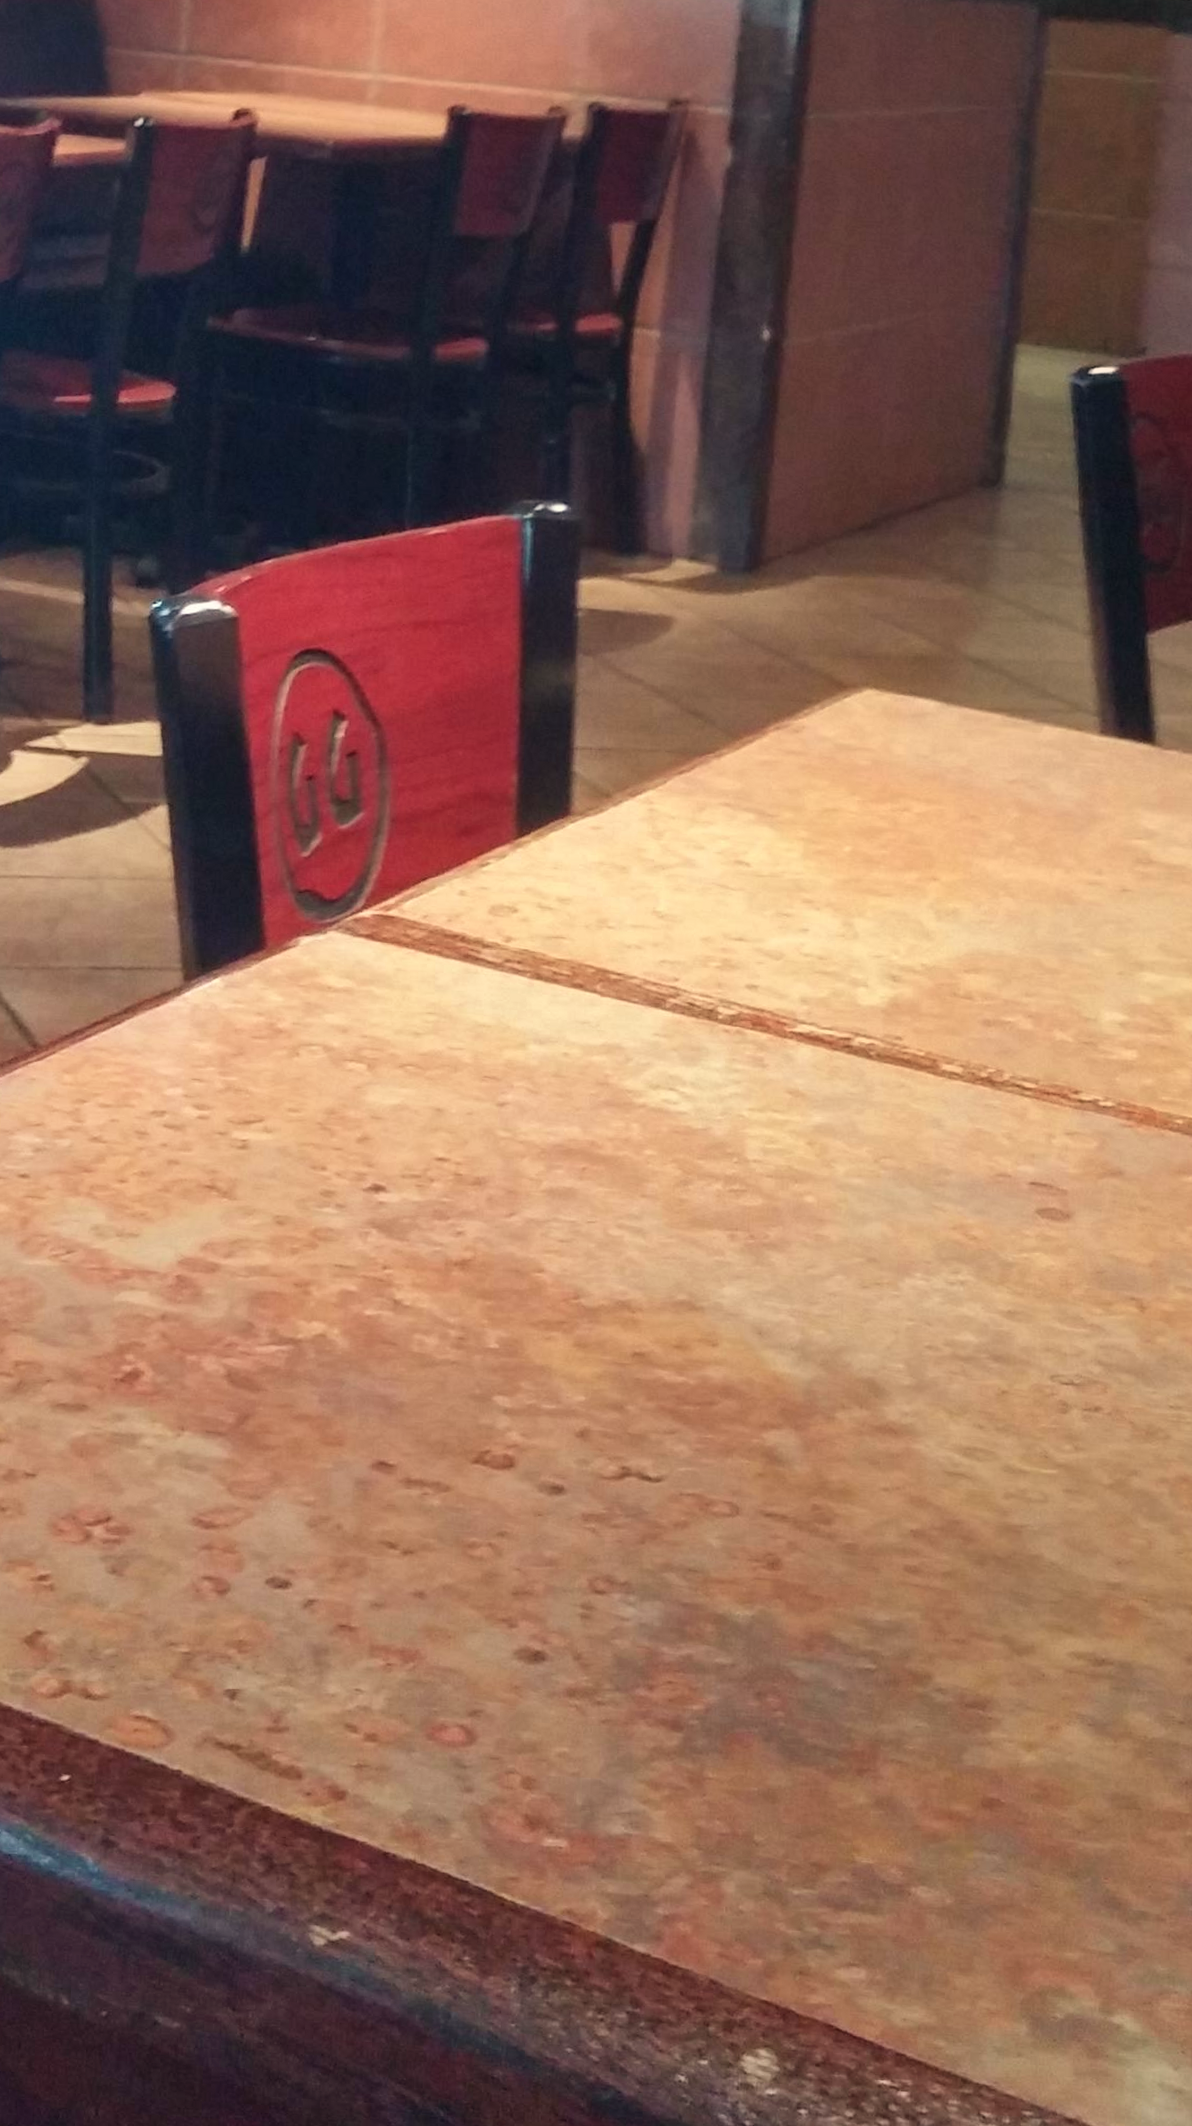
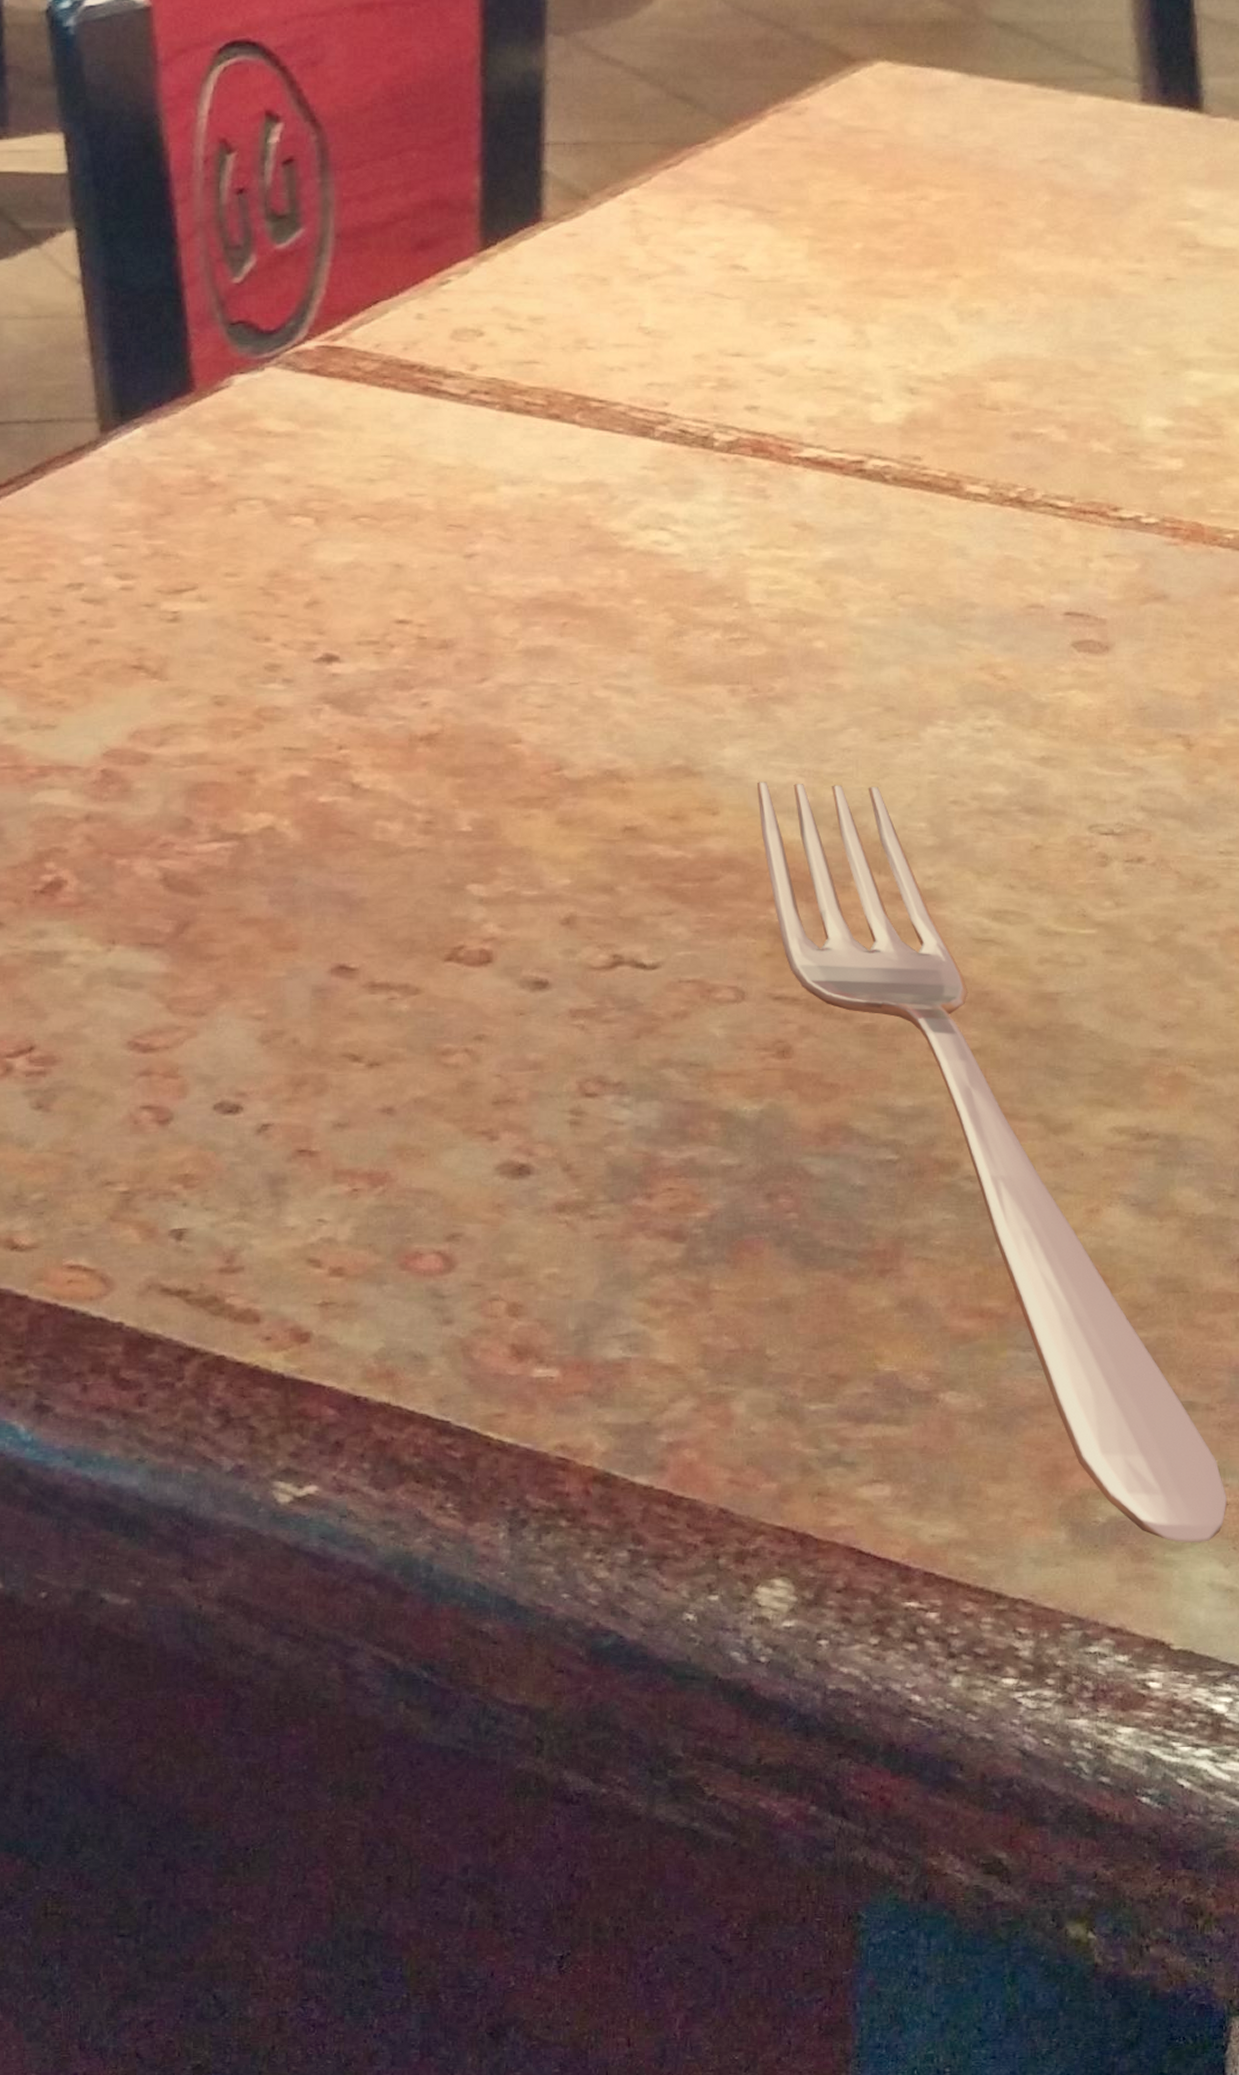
fork: none [752,1319,1177,2045] -> present [756,782,1228,1543]

